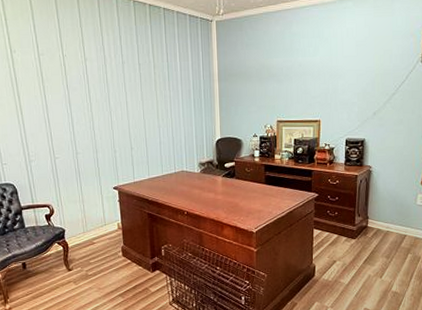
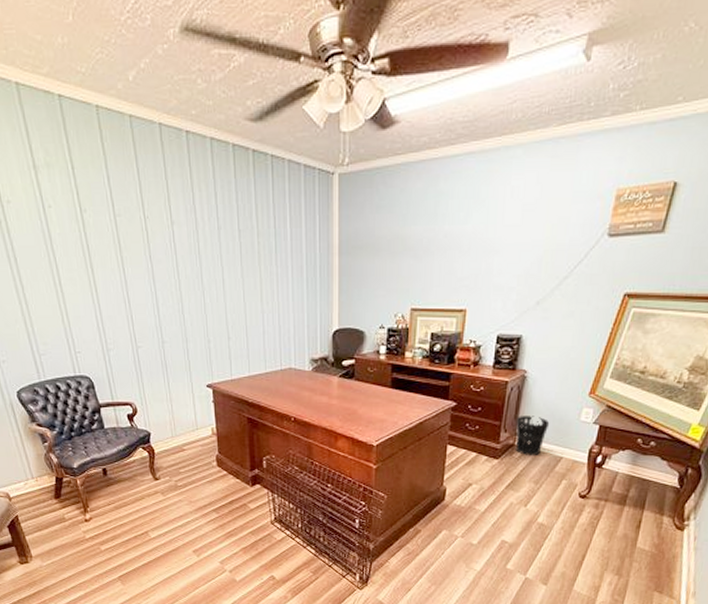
wastebasket: none [366,202,393,236] -> present [515,416,550,456]

